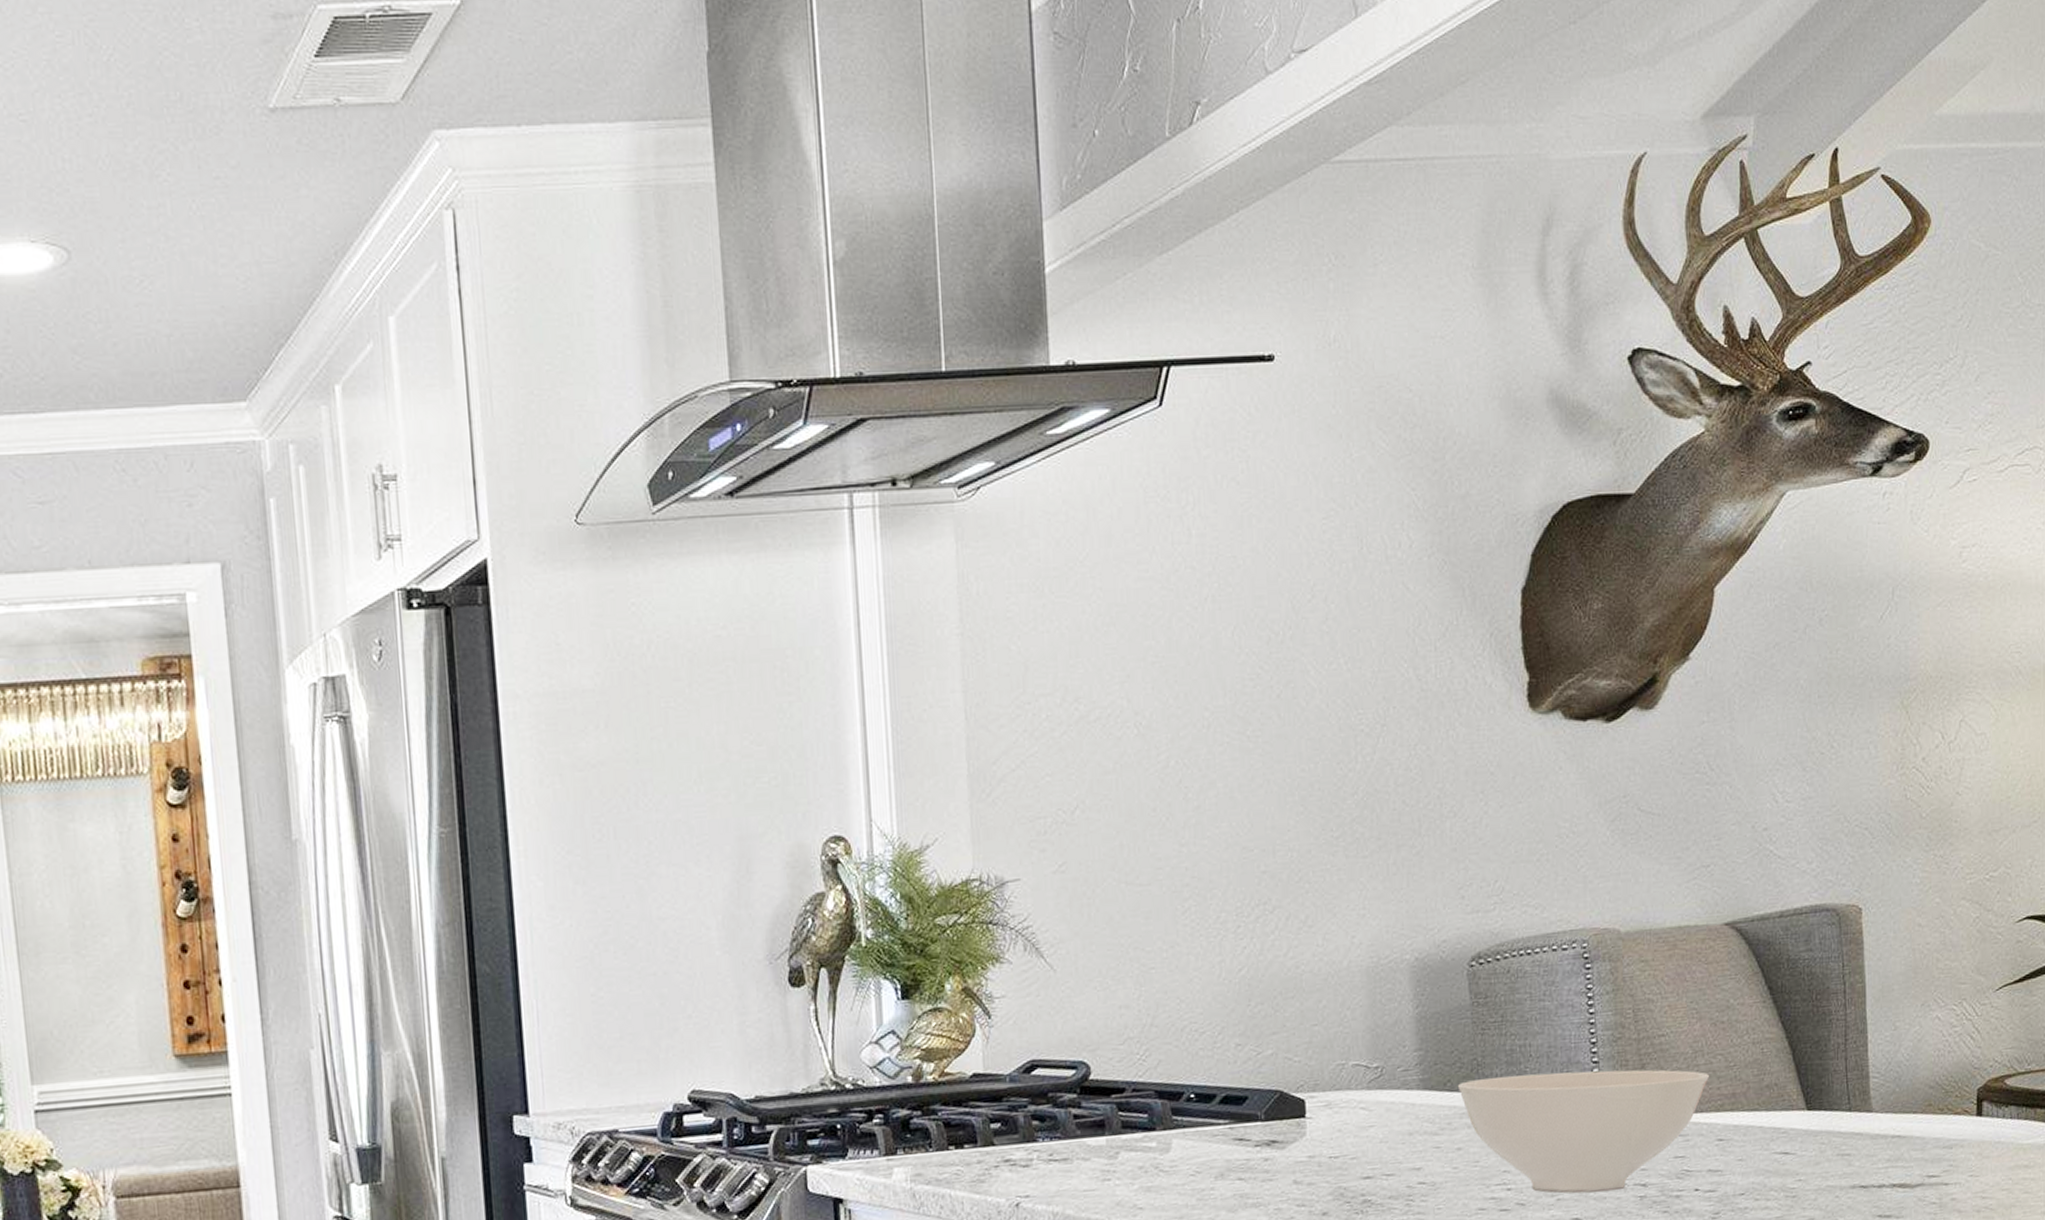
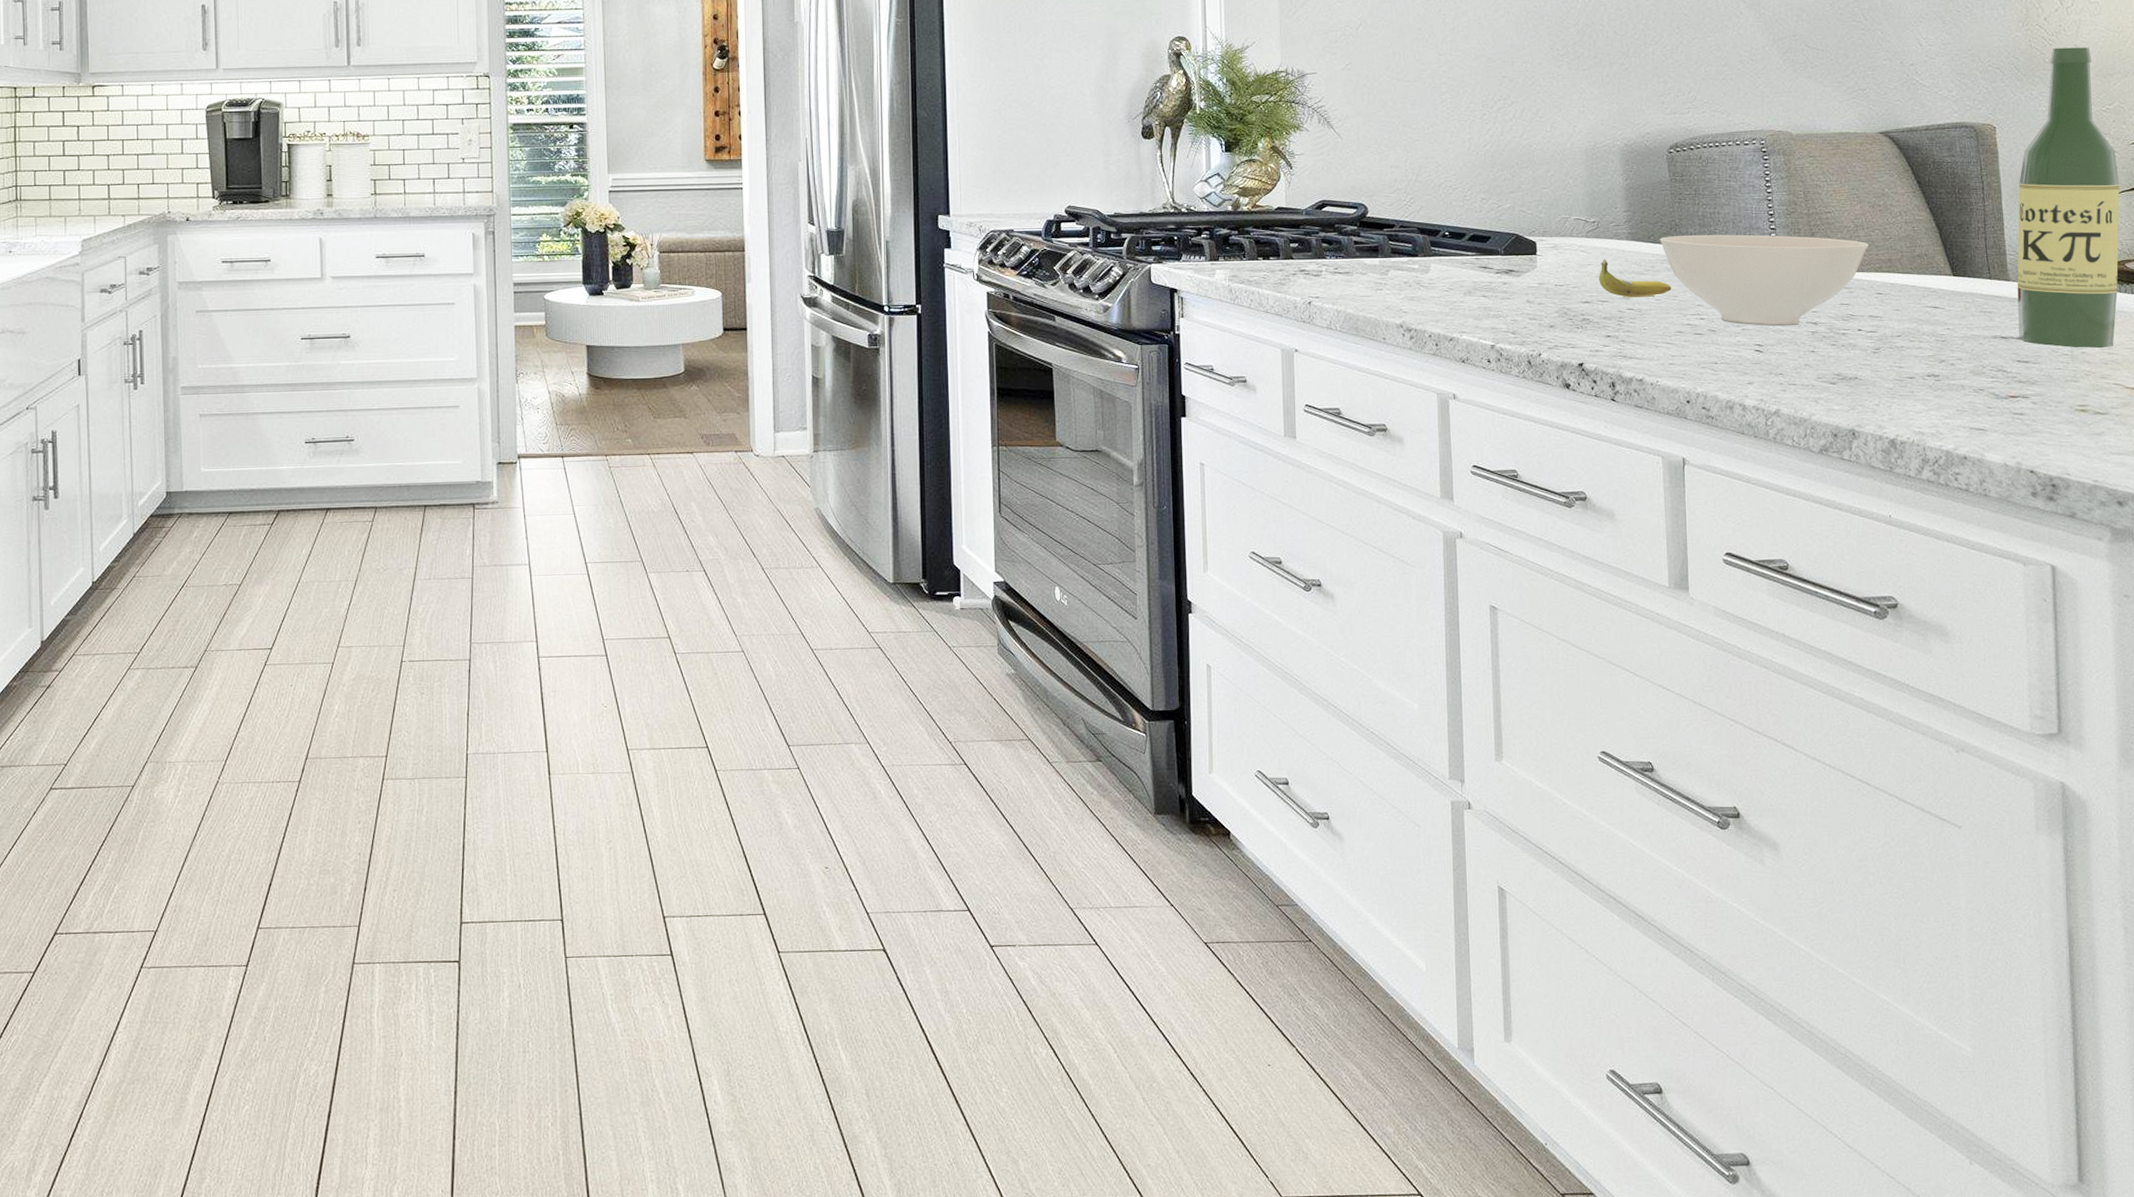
fruit: none [1383,1117,1473,1168] -> present [1599,259,1672,298]
wine bottle: none [1880,794,2001,1194] -> present [2017,47,2120,348]

